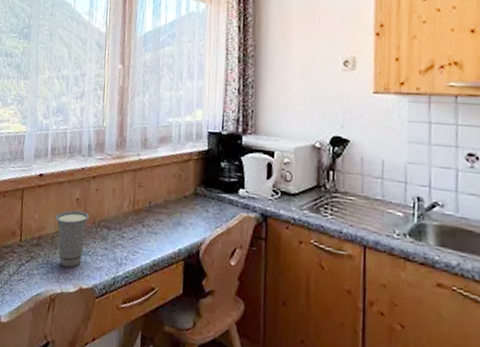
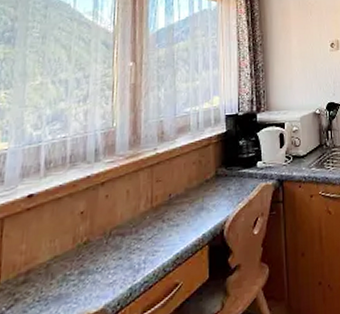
cup: present [54,210,90,268] -> none [50,224,99,297]

